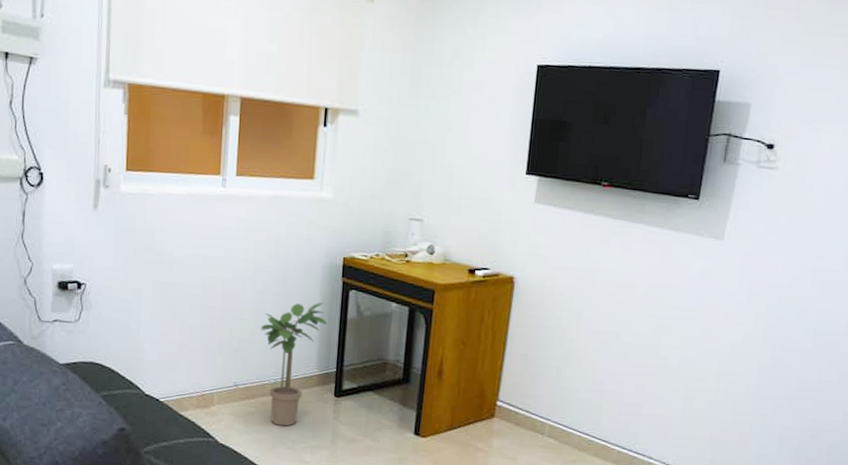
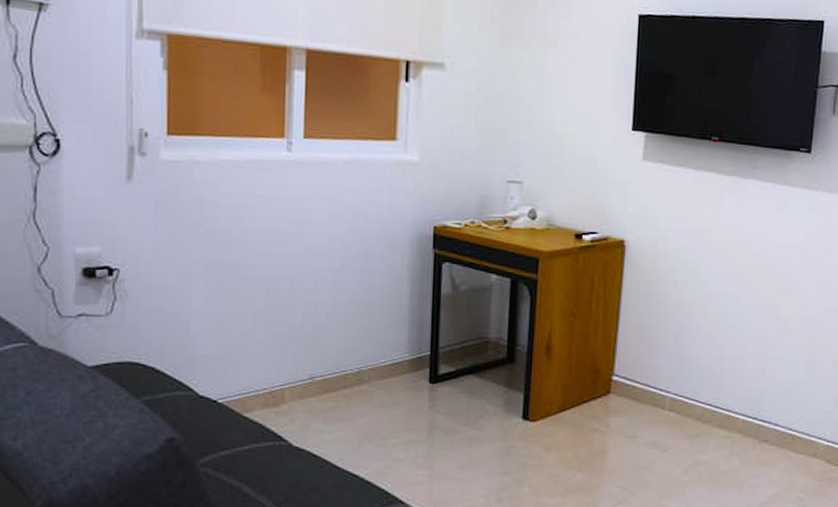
potted plant: present [261,302,327,427] -> none [339,277,418,421]

